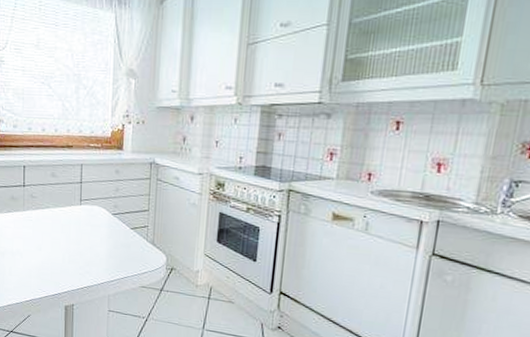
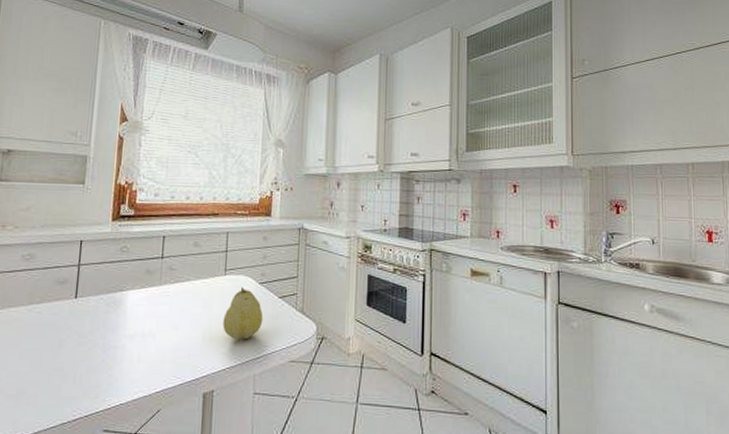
fruit: none [80,217,116,264] -> present [223,287,263,340]

